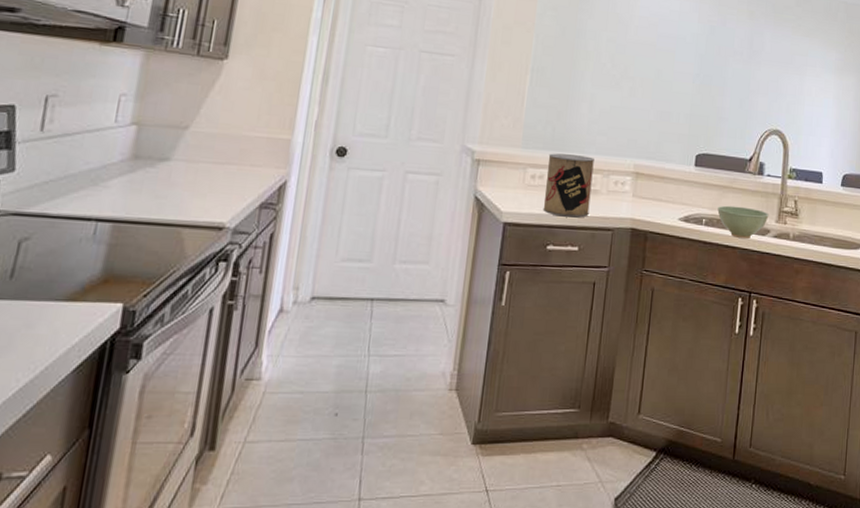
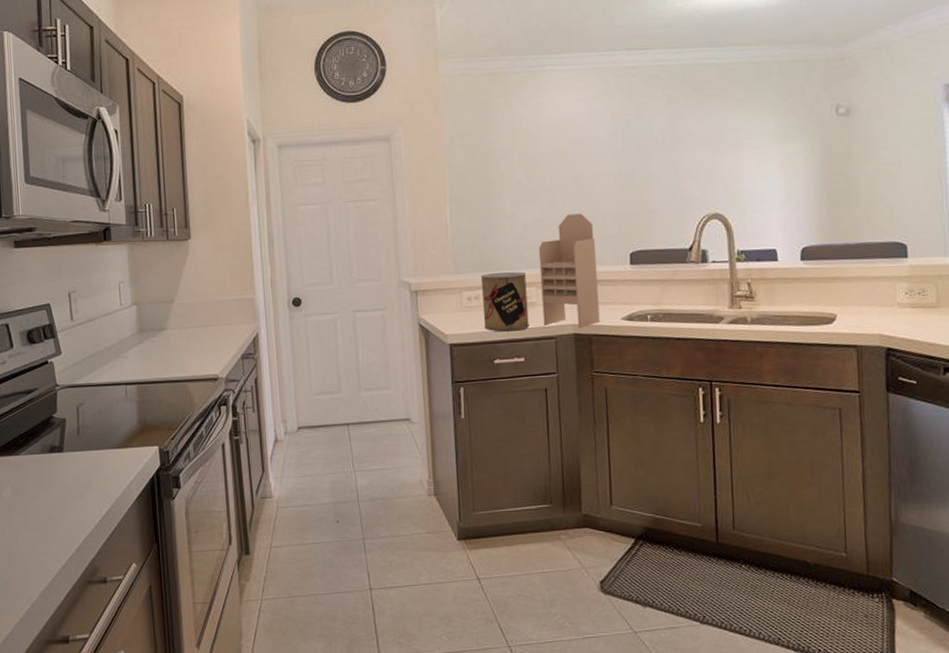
spice rack: none [603,106,667,224] -> present [538,213,600,329]
bowl: present [717,205,769,240] -> none [662,297,720,330]

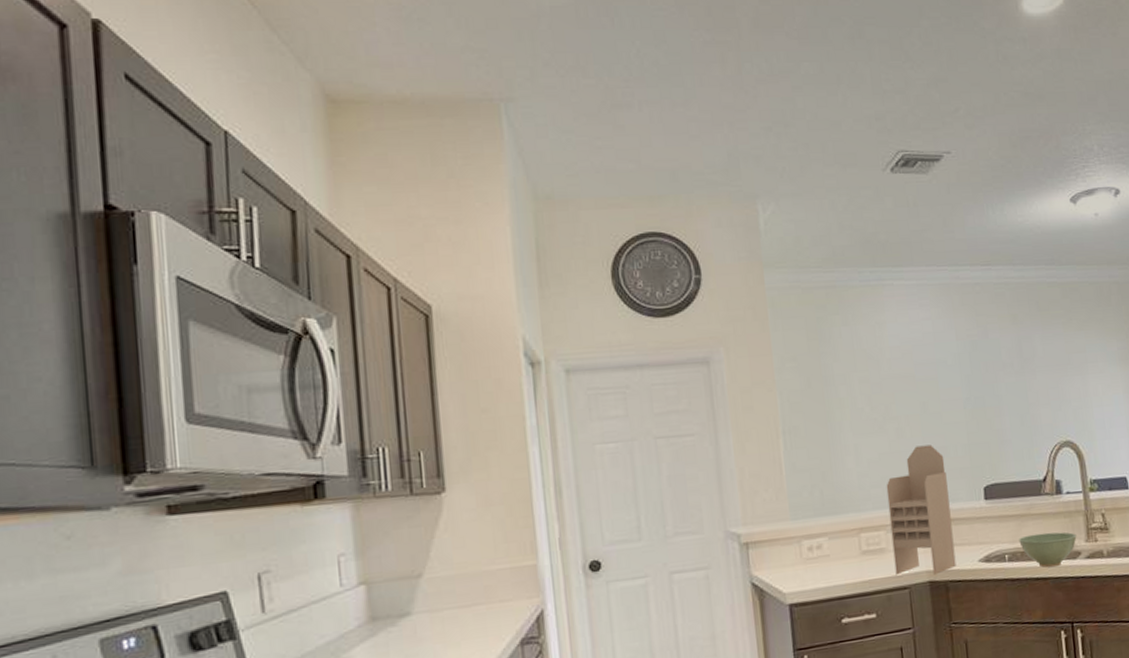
tin can: present [480,272,529,332] -> none [822,513,880,586]
bowl: none [662,297,720,330] -> present [1019,532,1077,568]

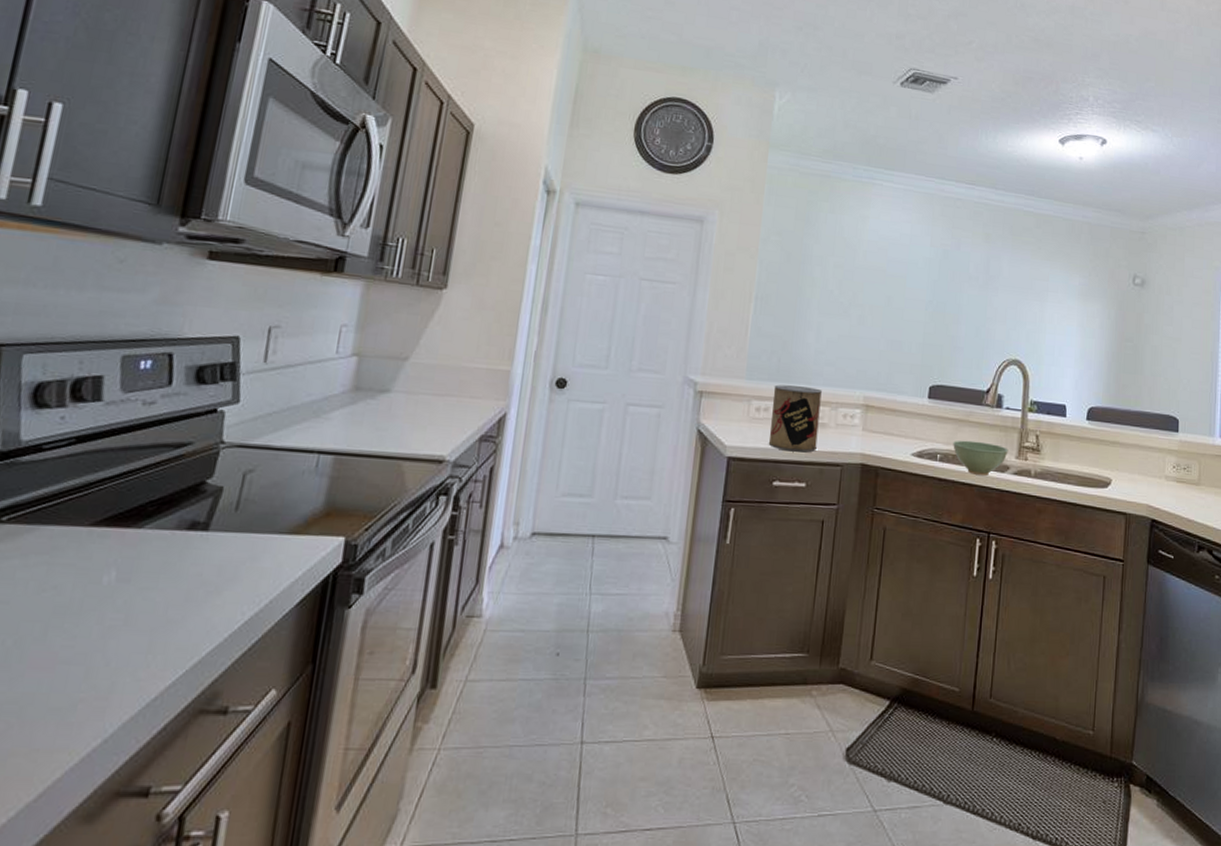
tin can: none [822,513,880,586] -> present [768,384,822,453]
spice rack: present [886,444,956,576] -> none [832,335,898,459]

